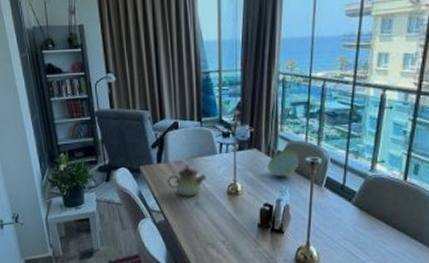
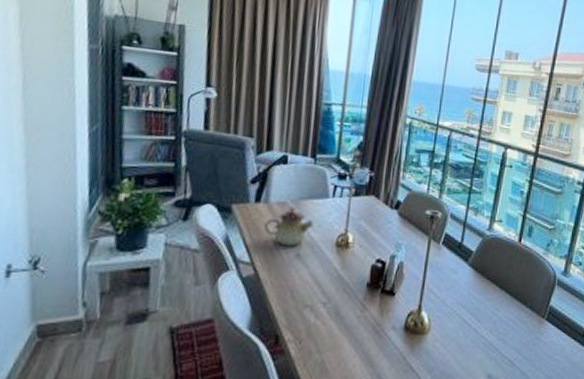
decorative bowl: present [267,150,299,177] -> none [384,199,419,230]

